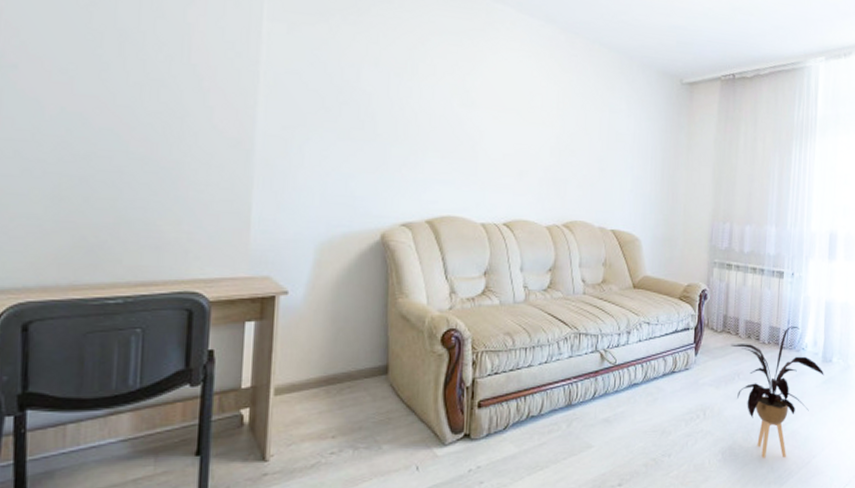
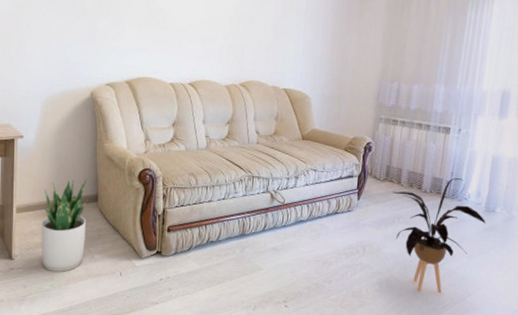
planter: none [308,345,375,473] -> present [41,179,88,272]

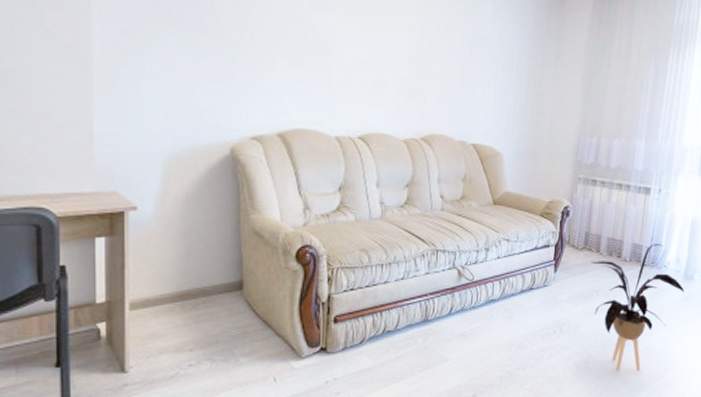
planter: present [41,179,88,272] -> none [166,261,229,383]

